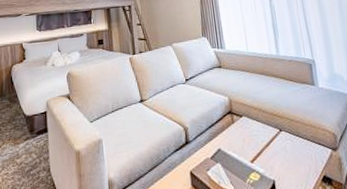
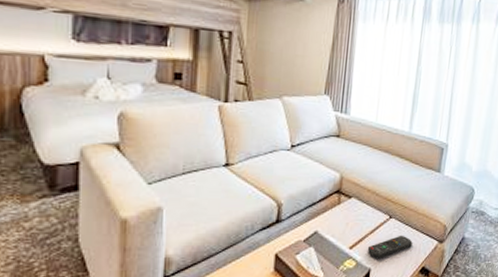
remote control: none [266,146,308,170] -> present [367,235,413,259]

